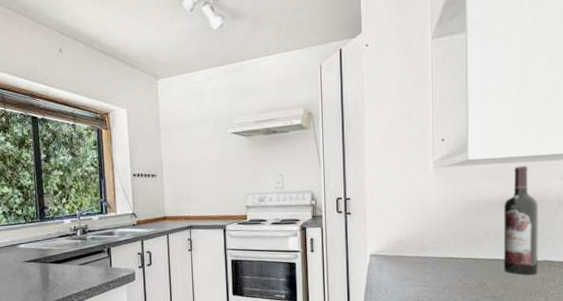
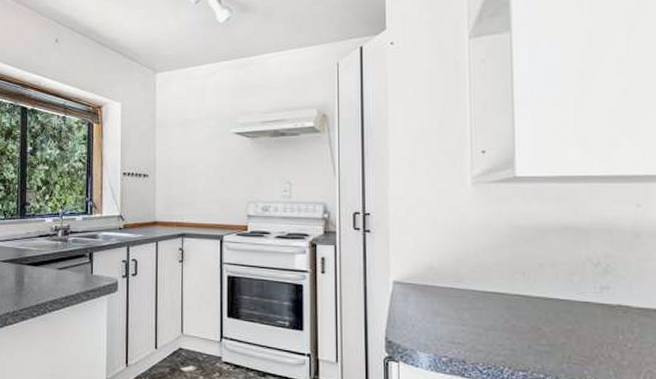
wine bottle: present [503,166,539,276] -> none [562,187,611,322]

